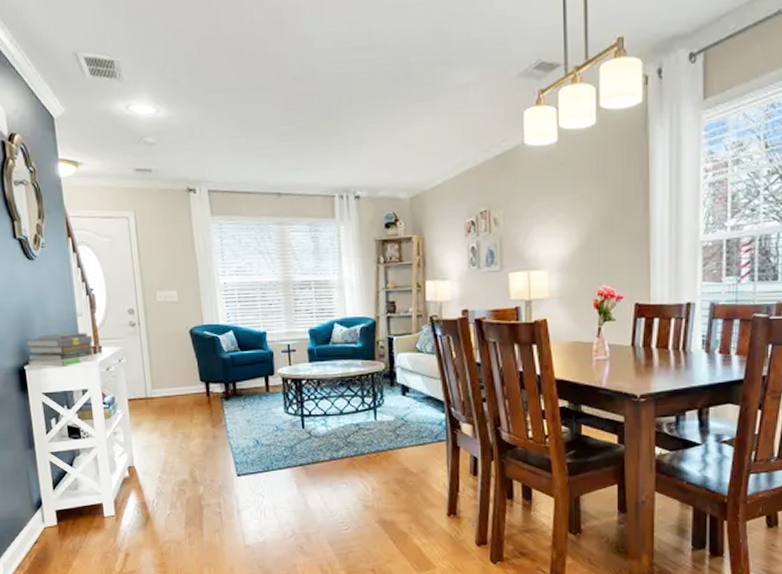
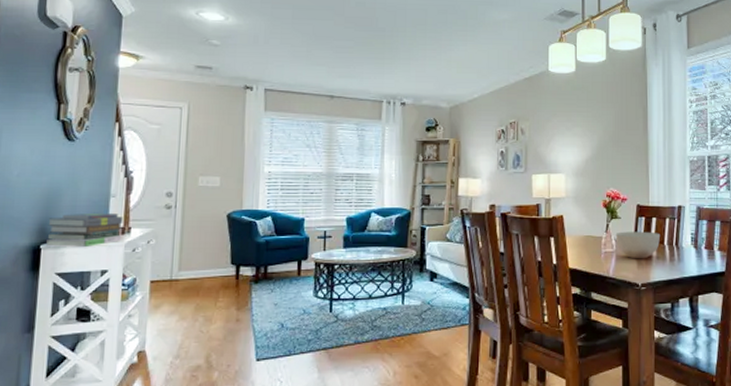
bowl: none [609,334,664,367] -> present [615,231,661,259]

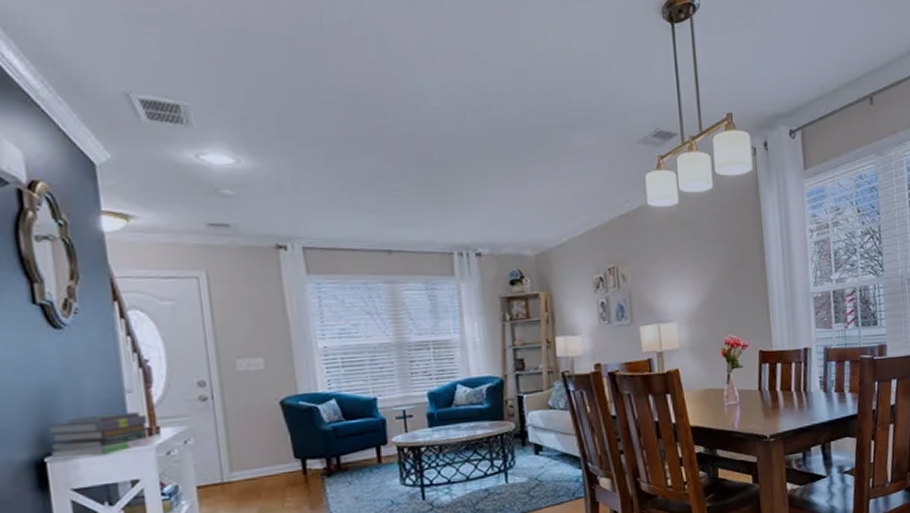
bowl: present [615,231,661,259] -> none [738,378,787,410]

